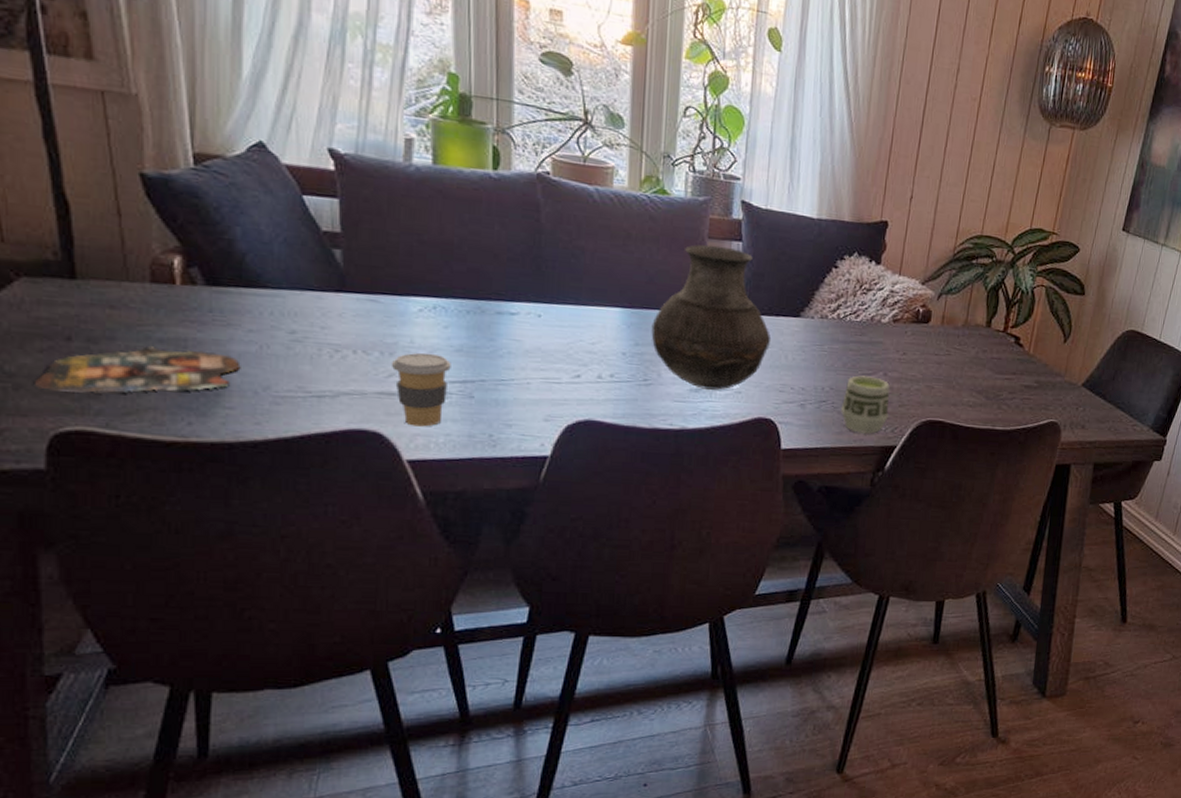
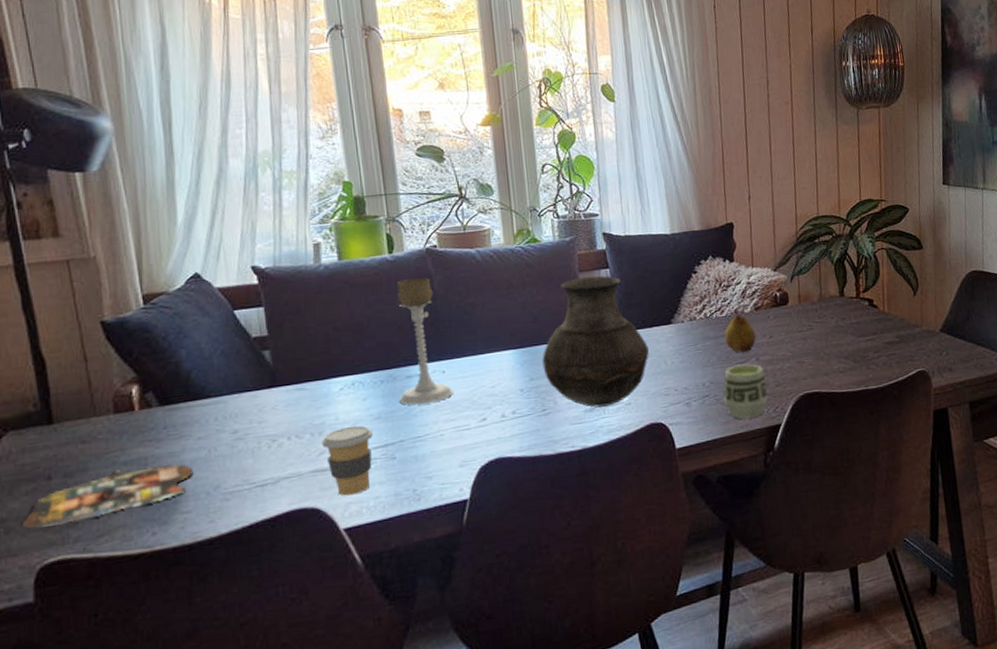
candle holder: none [485,203,548,347] -> present [397,277,454,405]
fruit: none [855,320,889,364] -> present [725,312,757,352]

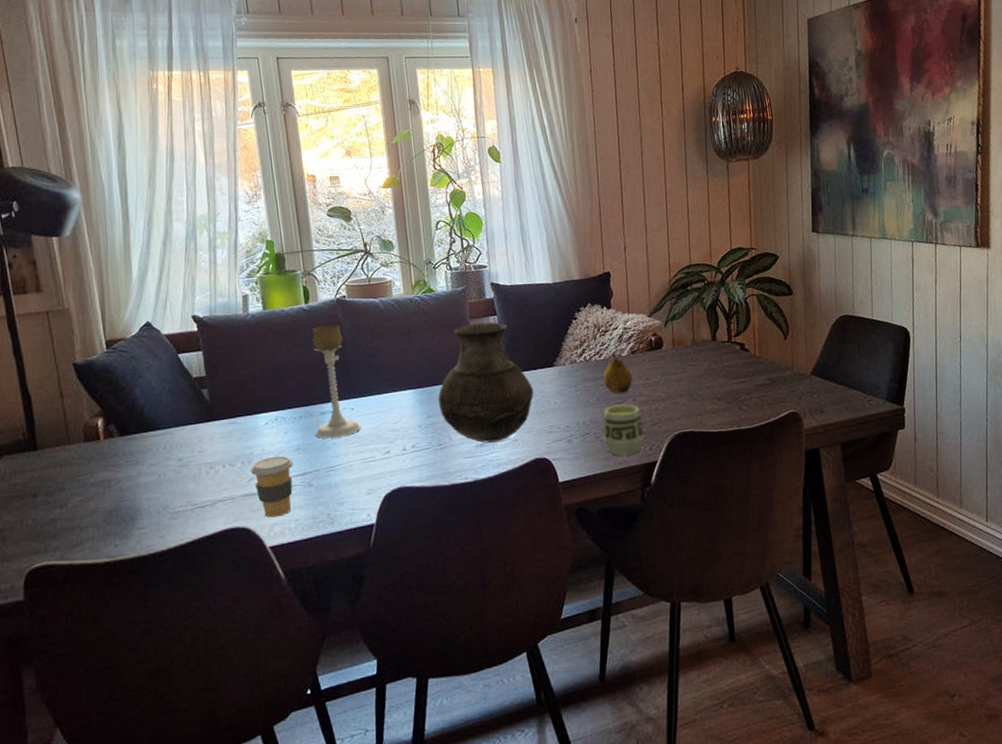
magazine: present [23,464,194,528] -> none [15,486,147,538]

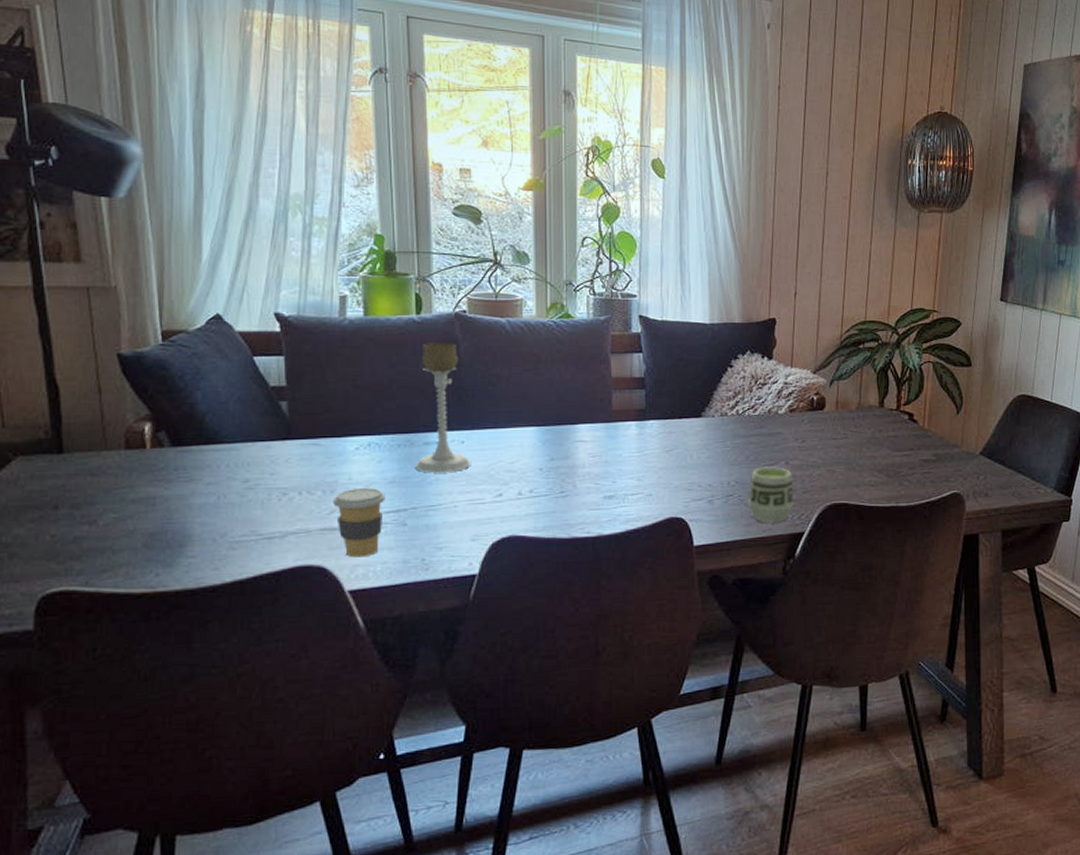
vase: present [438,322,534,443] -> none [565,359,676,495]
fruit: present [603,355,633,393] -> none [756,412,788,454]

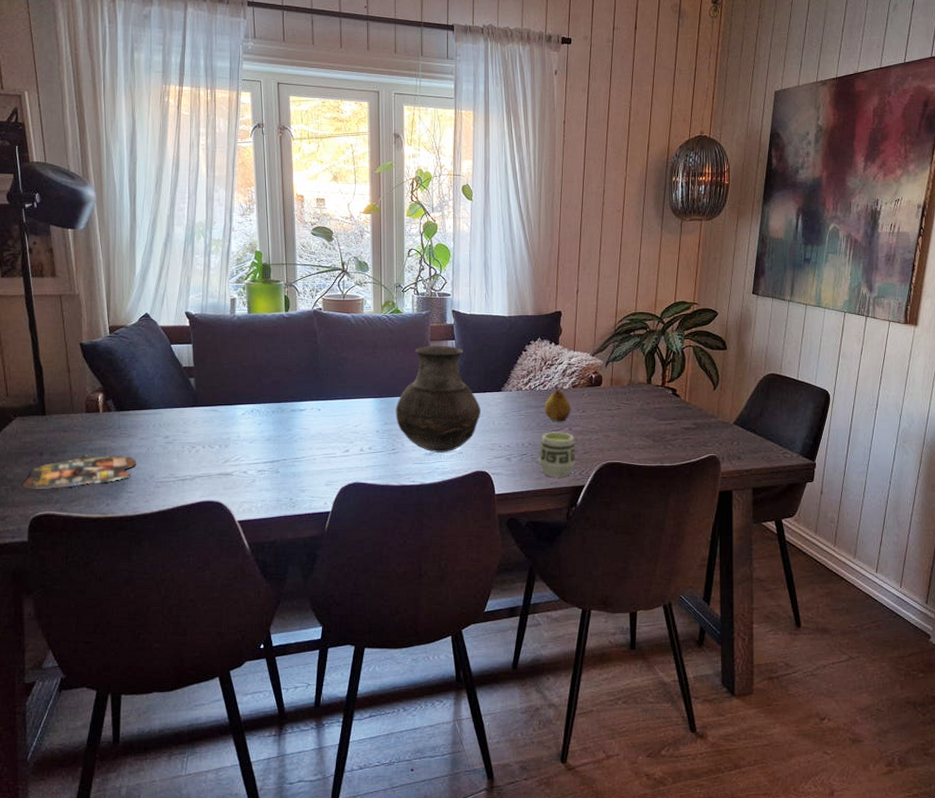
magazine: none [27,506,201,556] -> present [23,455,137,489]
coffee cup: present [332,487,385,558] -> none [226,443,264,496]
candle holder: present [415,342,471,473] -> none [285,332,326,433]
vase: none [565,359,676,495] -> present [395,345,482,453]
fruit: none [756,412,788,454] -> present [545,387,571,421]

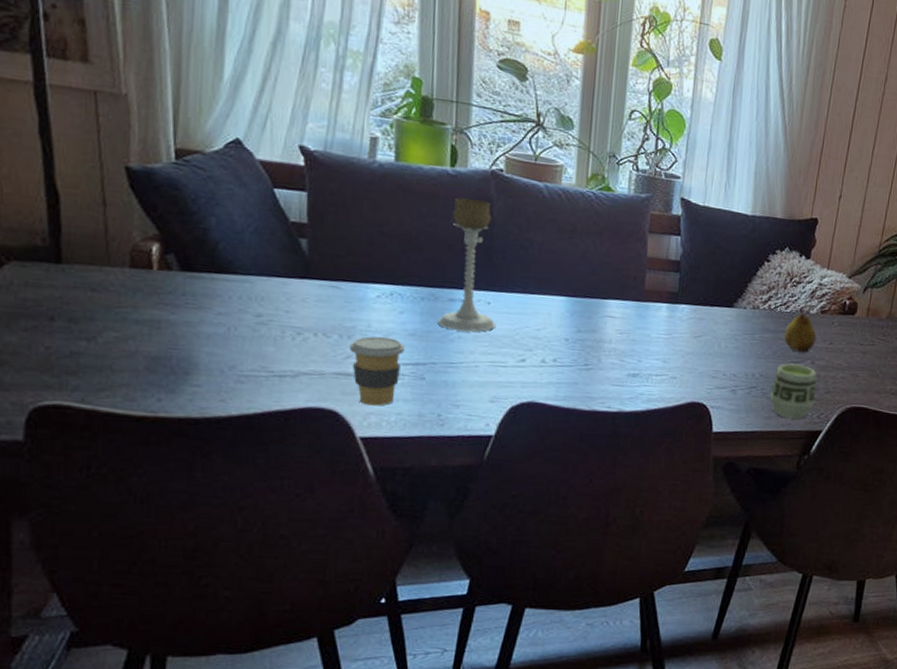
magazine: present [23,455,137,489] -> none [18,327,209,370]
coffee cup: none [226,443,264,496] -> present [348,336,405,406]
candle holder: none [285,332,326,433] -> present [438,197,496,332]
vase: present [395,345,482,453] -> none [593,238,706,375]

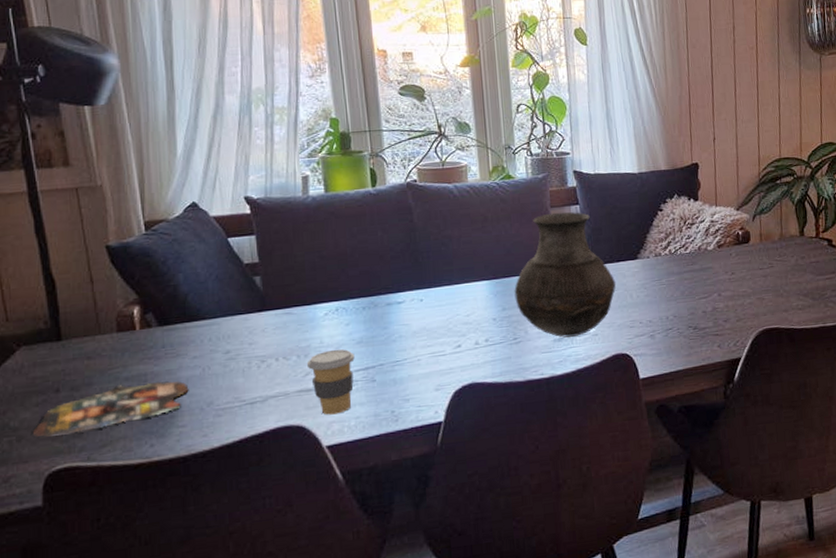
magazine: none [18,327,209,370] -> present [33,381,189,437]
candle holder: present [438,197,496,332] -> none [379,210,431,331]
vase: none [593,238,706,375] -> present [514,211,617,338]
cup: present [769,363,817,419] -> none [686,299,729,352]
fruit: present [784,311,817,352] -> none [688,249,719,288]

